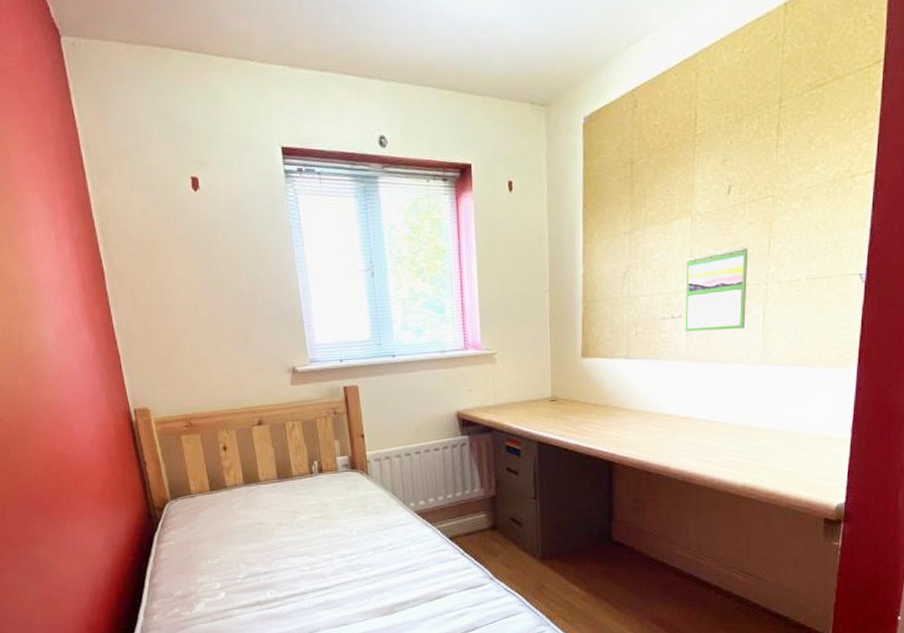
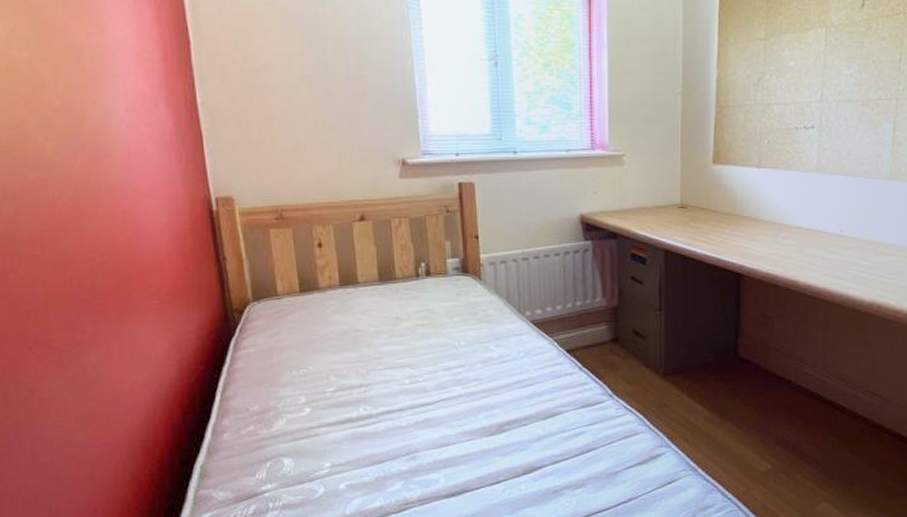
calendar: present [685,246,748,332] -> none [817,61,880,144]

